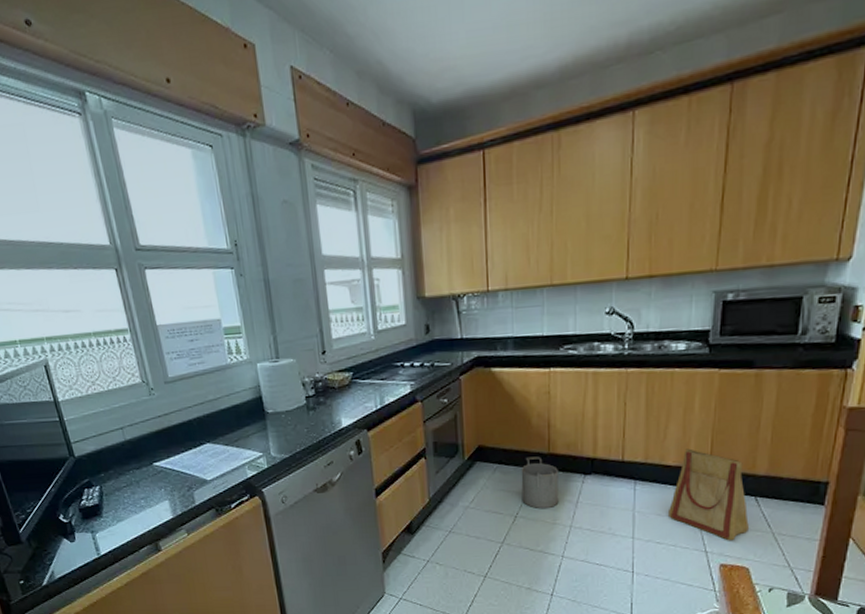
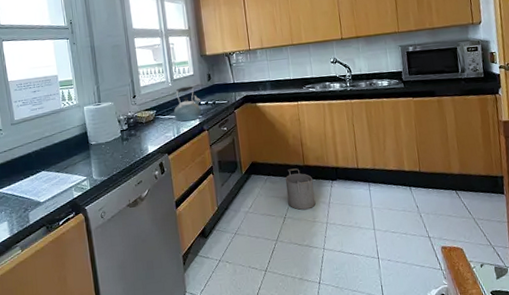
kettle: none [376,340,415,389] -> present [173,86,202,122]
shopping bag: present [669,448,749,541] -> none [396,156,456,227]

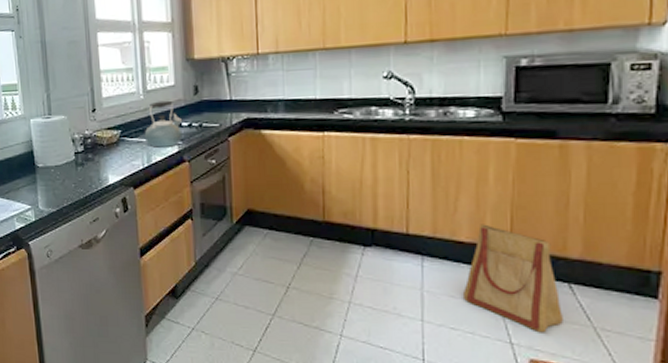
bucket: present [285,168,316,210] -> none [293,224,336,281]
shopping bag: none [396,156,456,227] -> present [463,224,563,333]

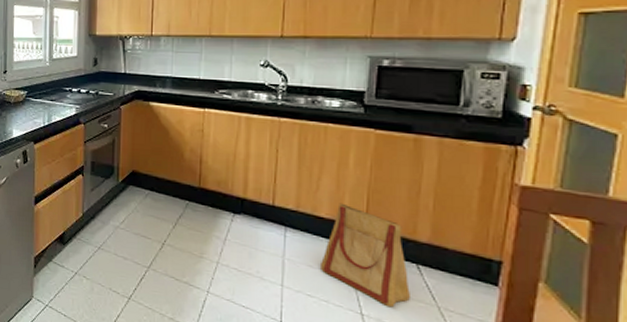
kettle: present [144,100,183,148] -> none [47,69,82,110]

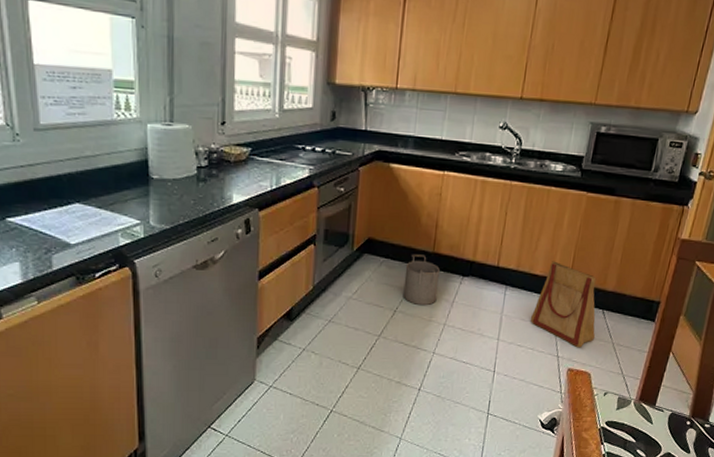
bucket: none [170,188,208,242] -> present [403,254,440,306]

